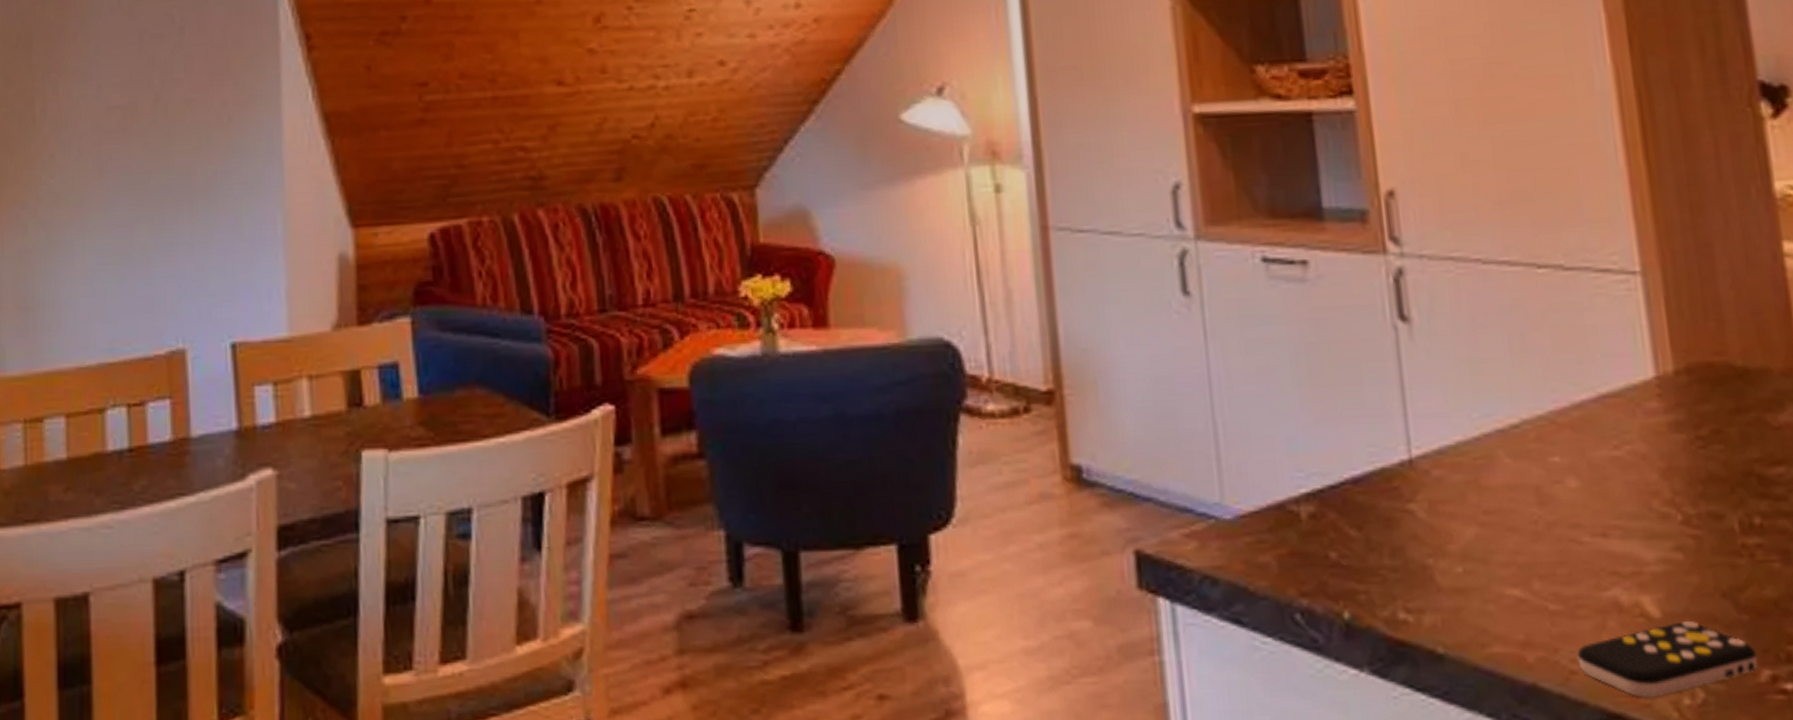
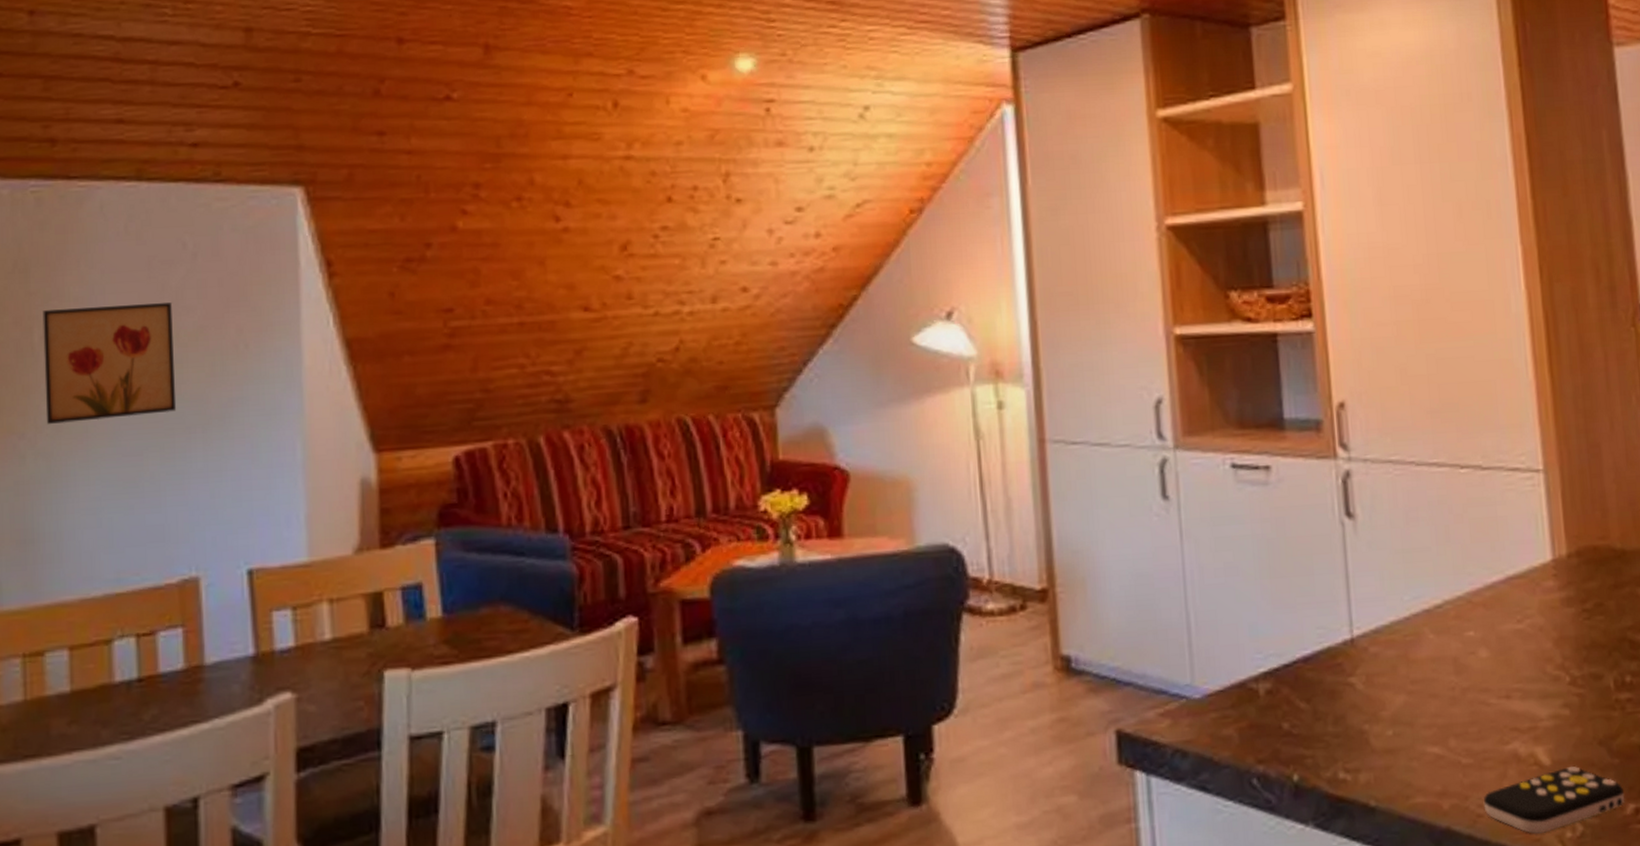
wall art: none [43,76,165,194] -> present [42,303,177,424]

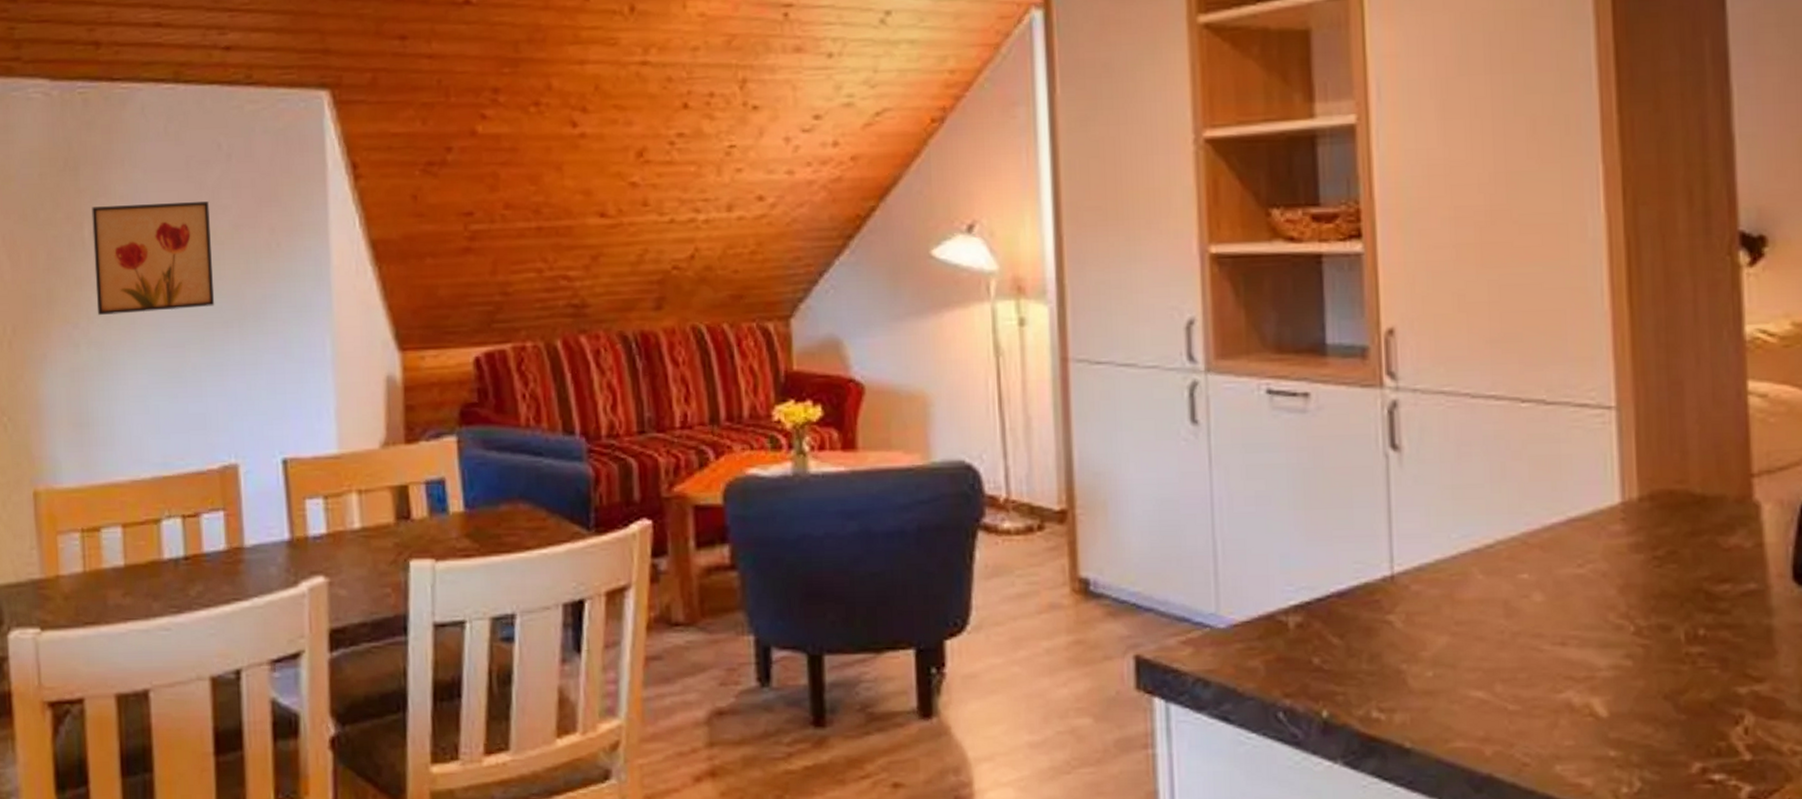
remote control: present [1483,766,1625,835] -> none [1530,720,1691,788]

